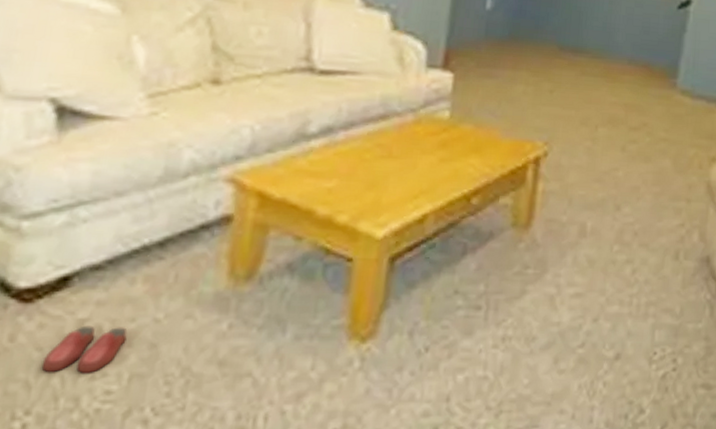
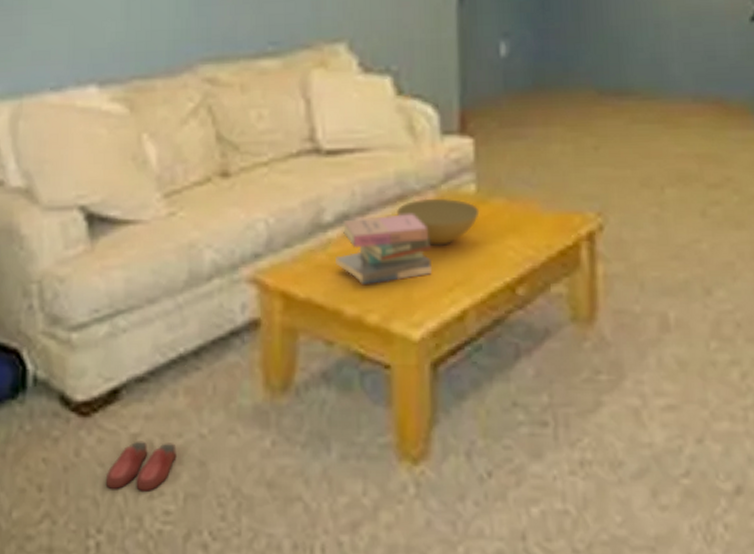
books: none [314,130,405,190] -> present [335,214,433,286]
bowl: none [378,119,450,160] -> present [397,198,480,246]

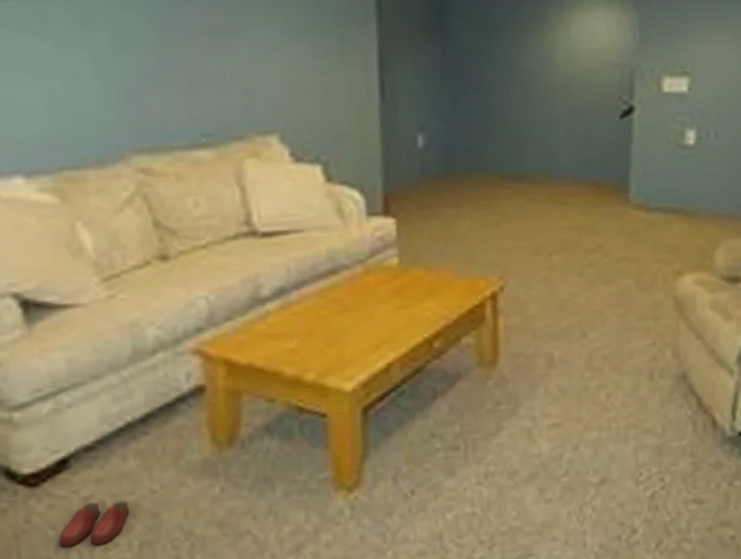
books: present [335,214,433,286] -> none [274,285,362,349]
bowl: present [397,198,480,246] -> none [329,270,402,311]

